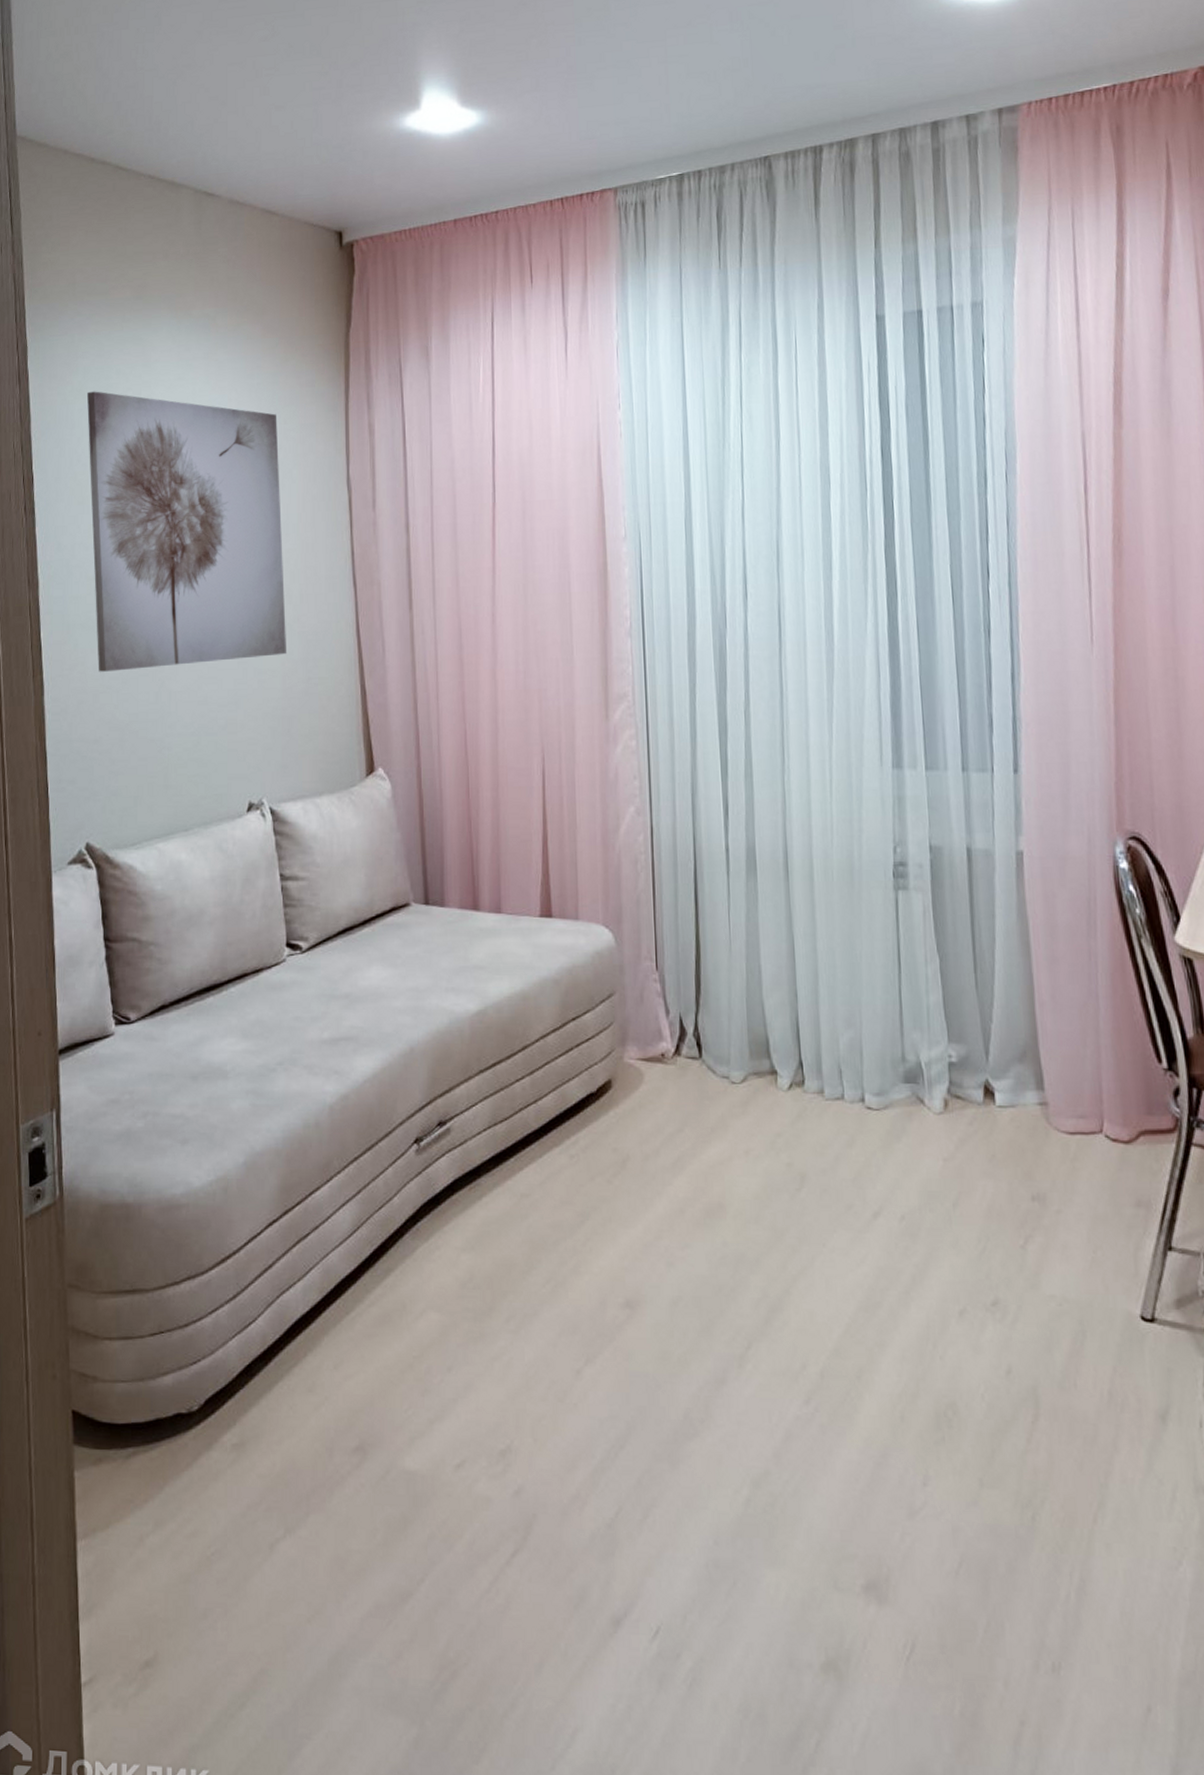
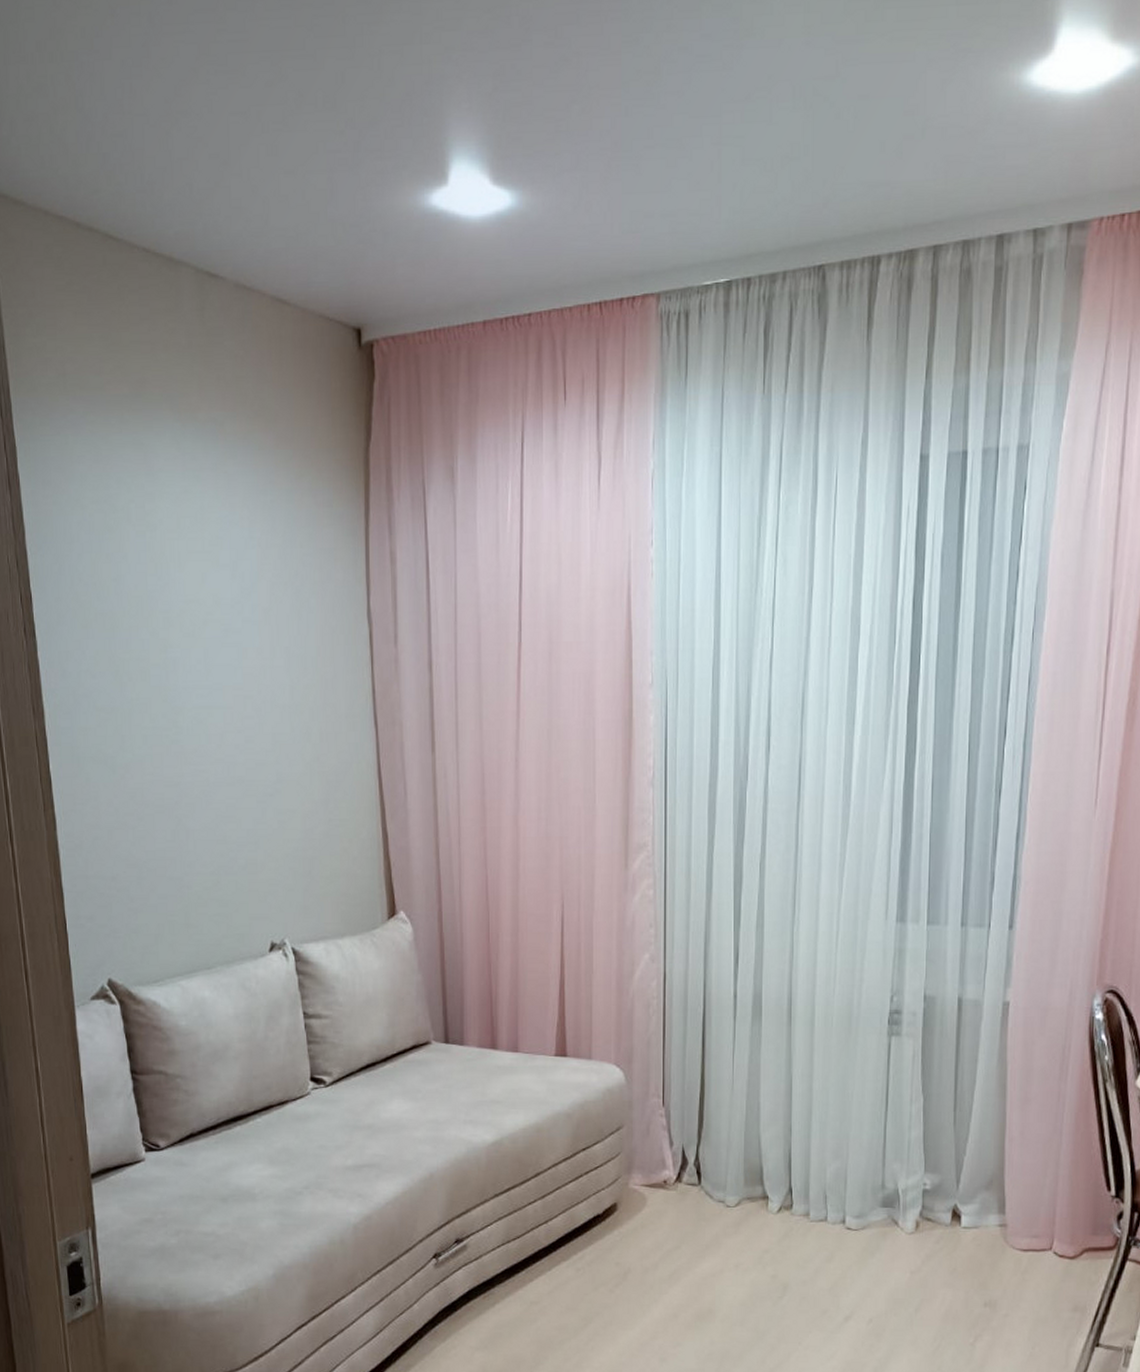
wall art: present [86,391,286,672] -> none [85,501,306,808]

